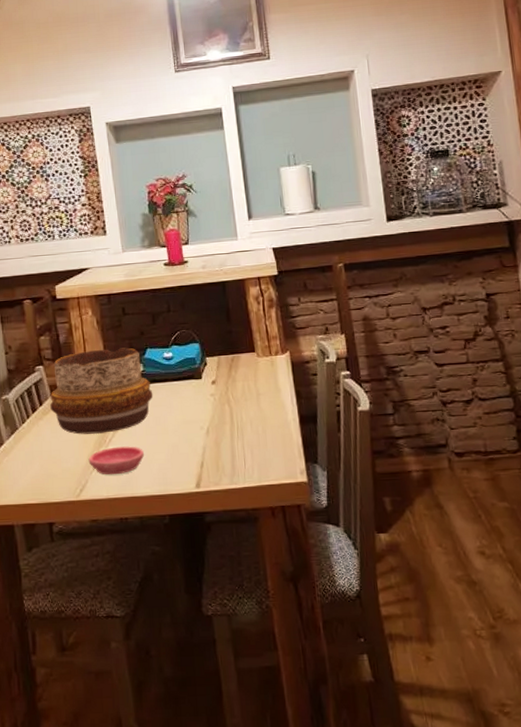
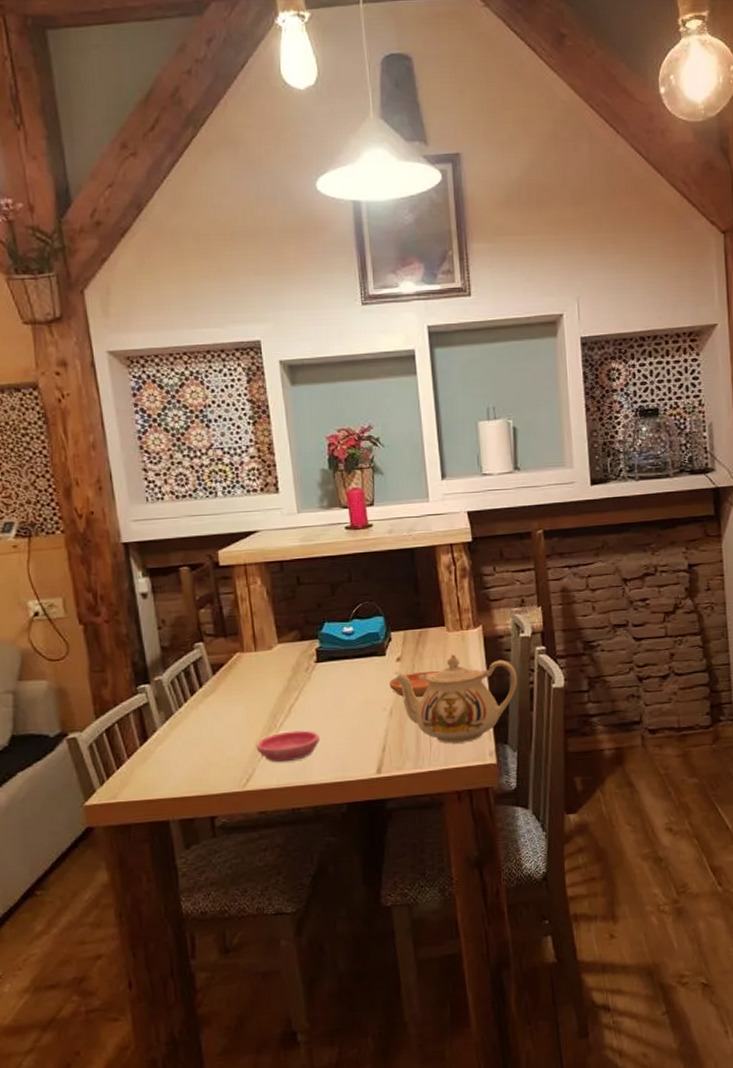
decorative bowl: present [50,347,153,435] -> none [211,621,331,719]
saucer: none [206,393,251,417] -> present [389,670,440,697]
teapot: none [209,378,325,462] -> present [393,654,517,744]

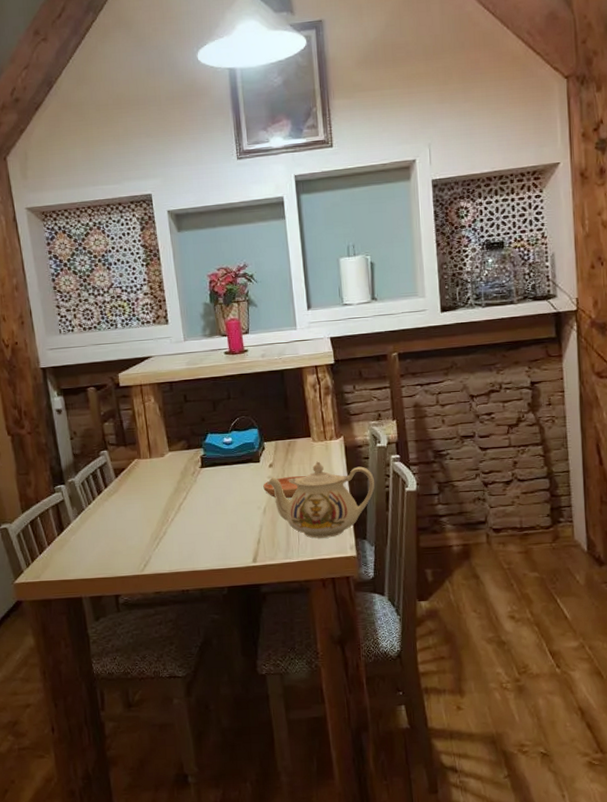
saucer: present [256,730,319,763] -> none [151,525,204,552]

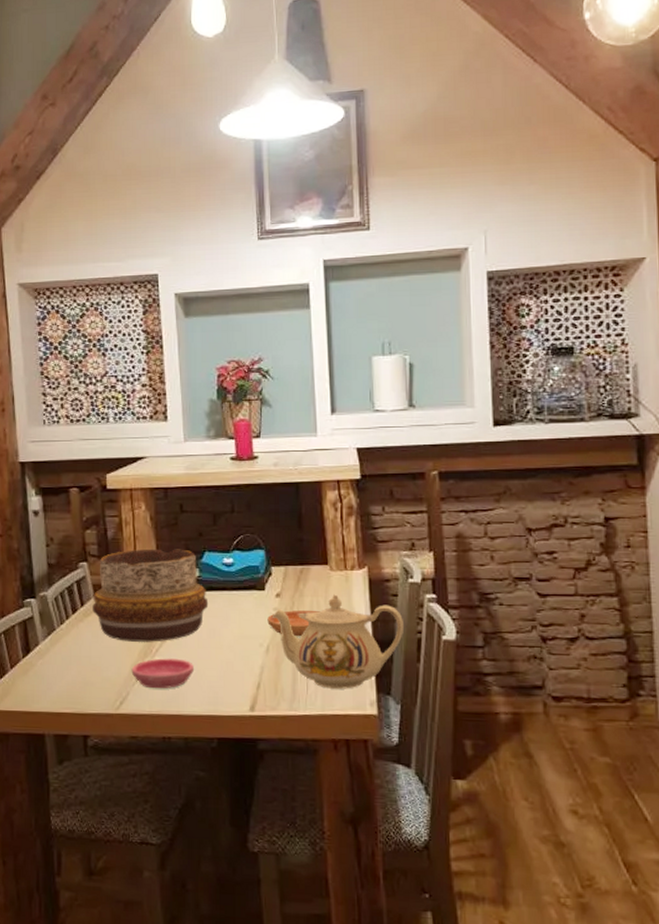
decorative bowl: none [114,433,214,515] -> present [93,548,209,642]
saucer: none [151,525,204,552] -> present [131,658,194,689]

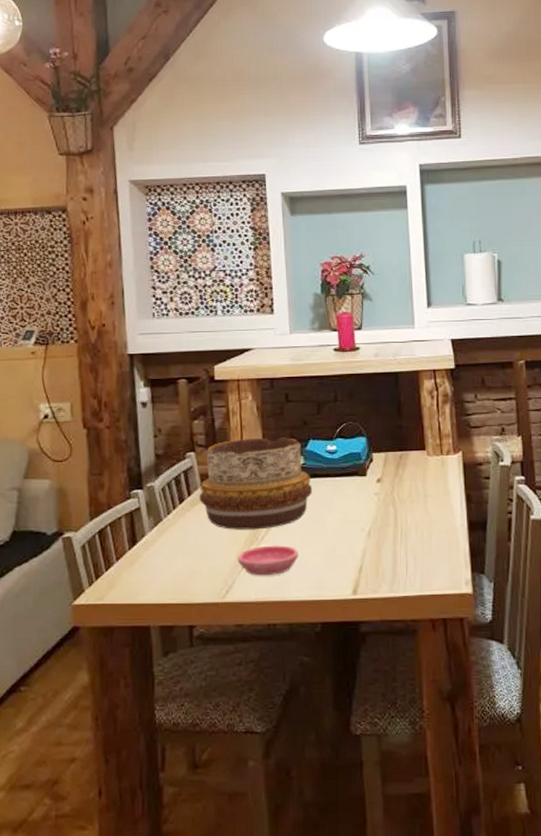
saucer: present [267,610,320,636] -> none [369,494,419,519]
teapot: present [271,594,403,689] -> none [373,478,495,570]

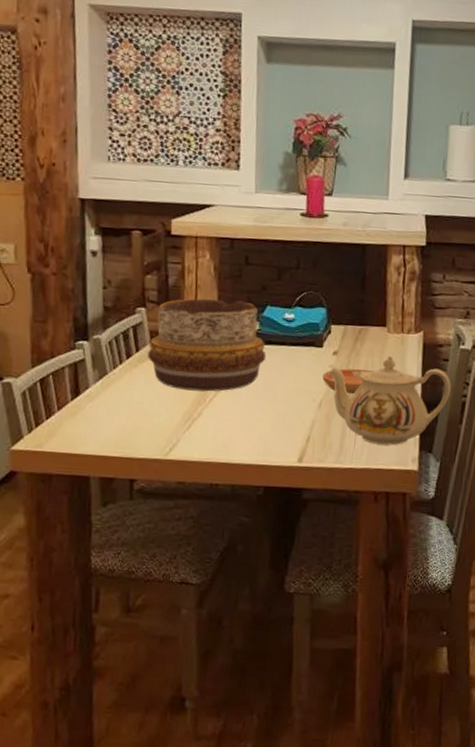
saucer: present [237,545,298,576] -> none [183,407,246,438]
saucer: none [369,494,419,519] -> present [322,368,374,394]
teapot: none [373,478,495,570] -> present [327,355,451,446]

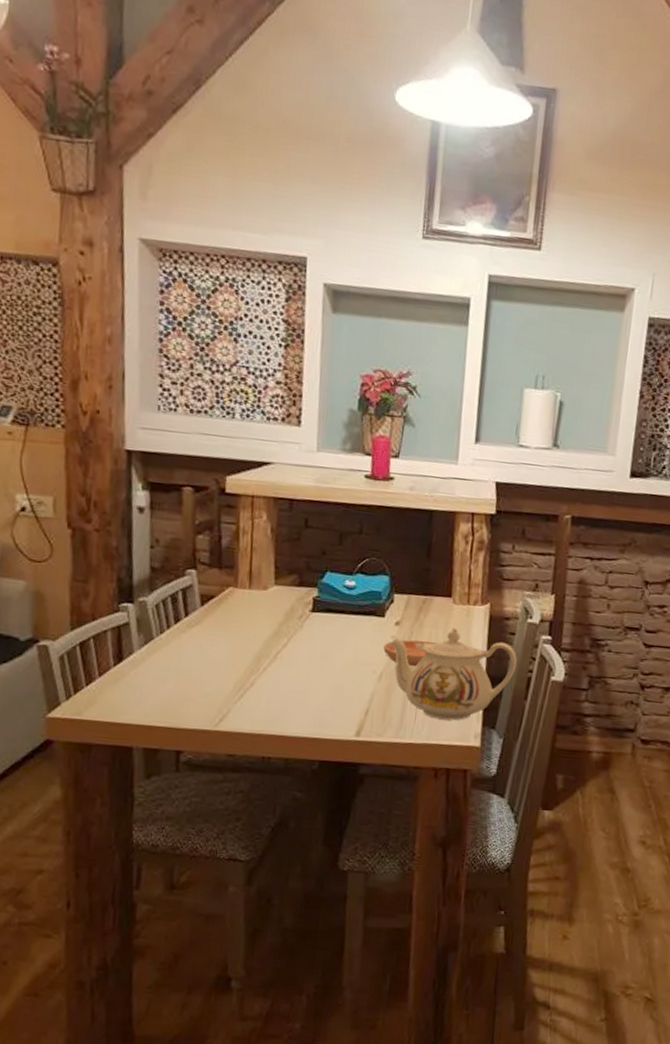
decorative bowl: present [148,298,267,392] -> none [197,561,325,660]

